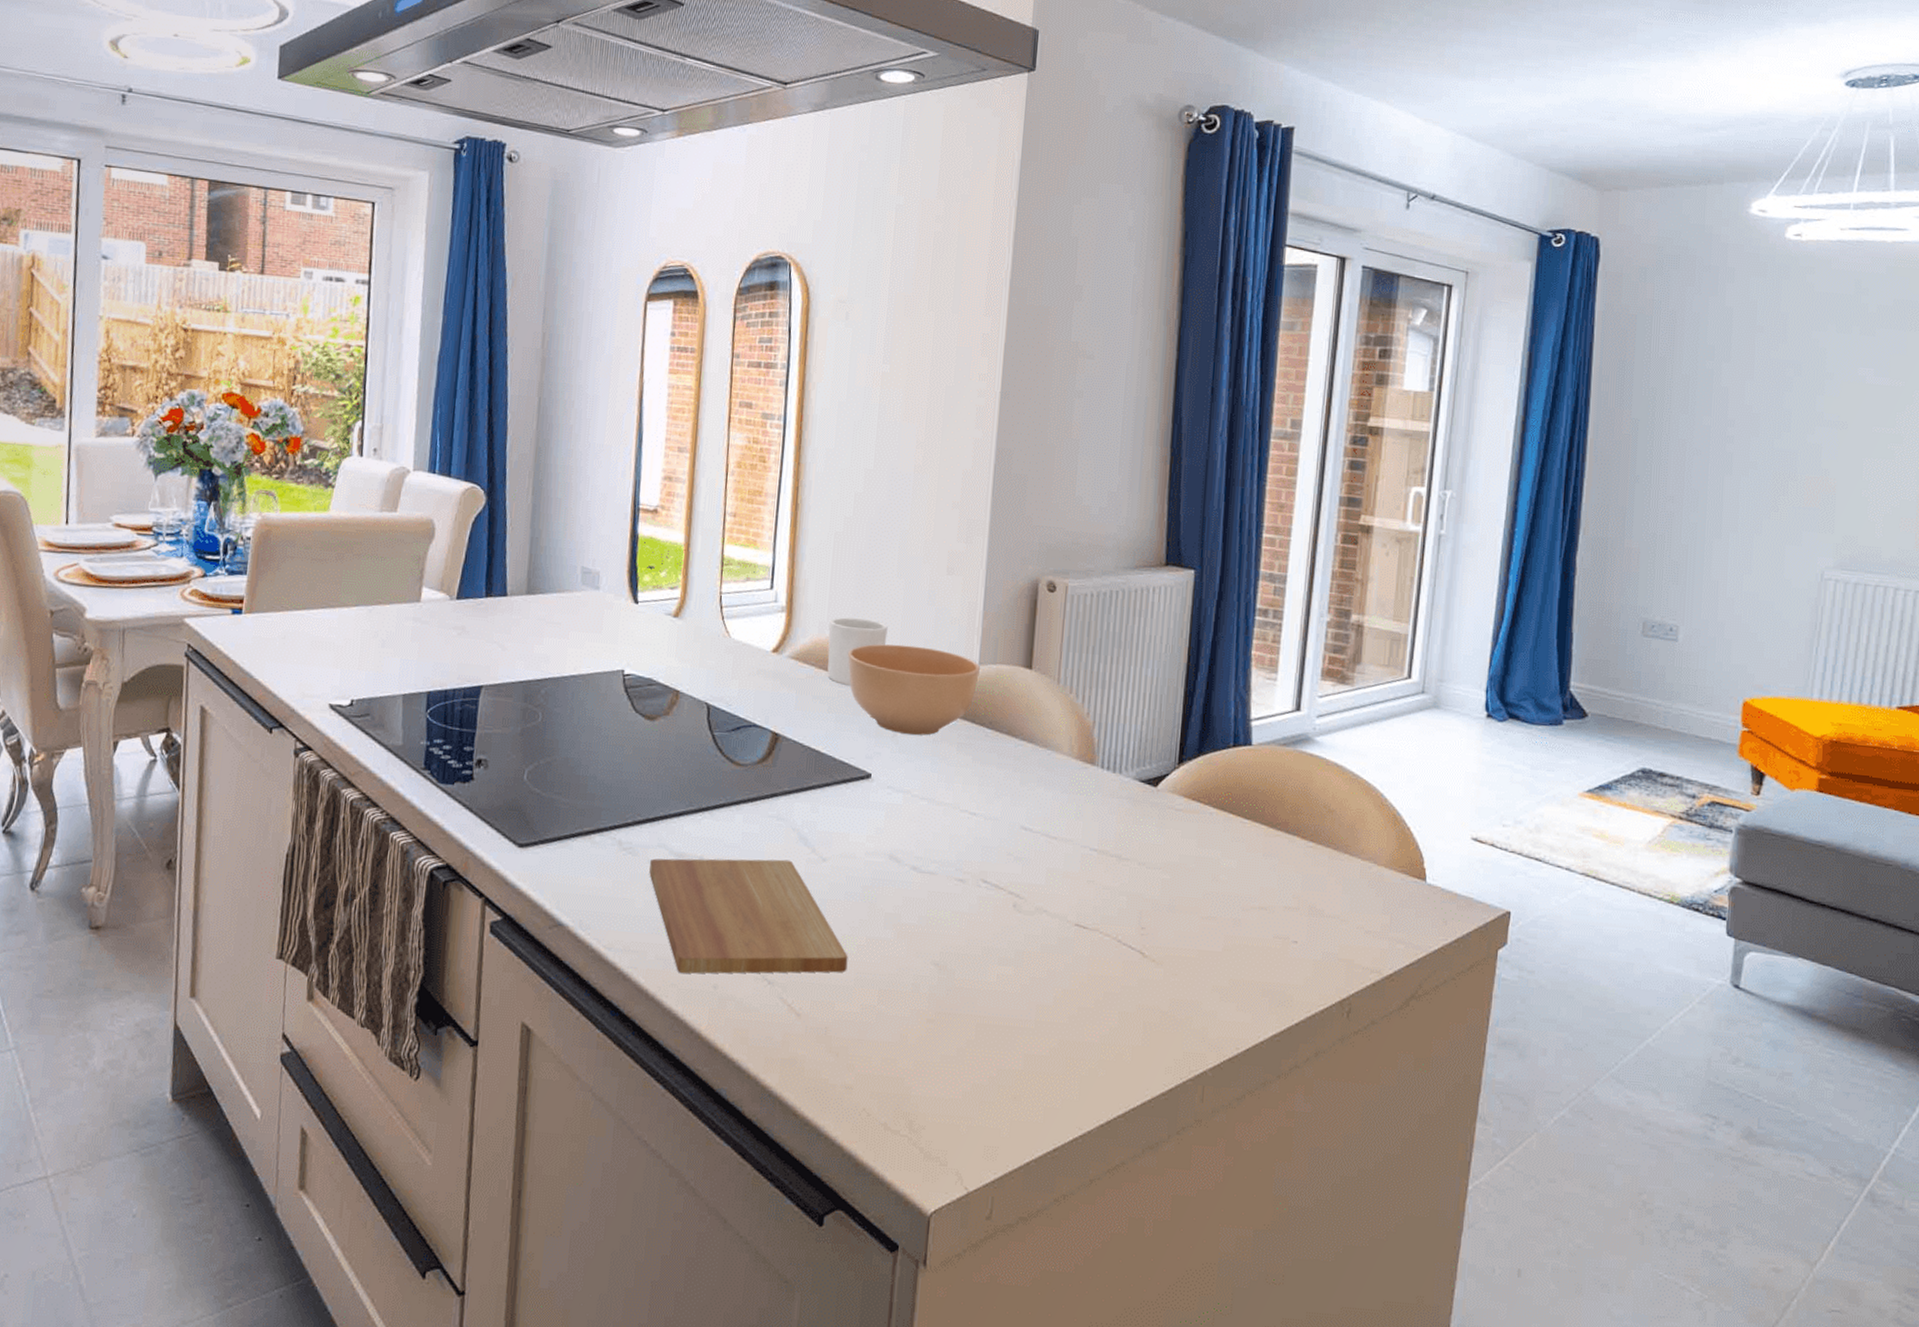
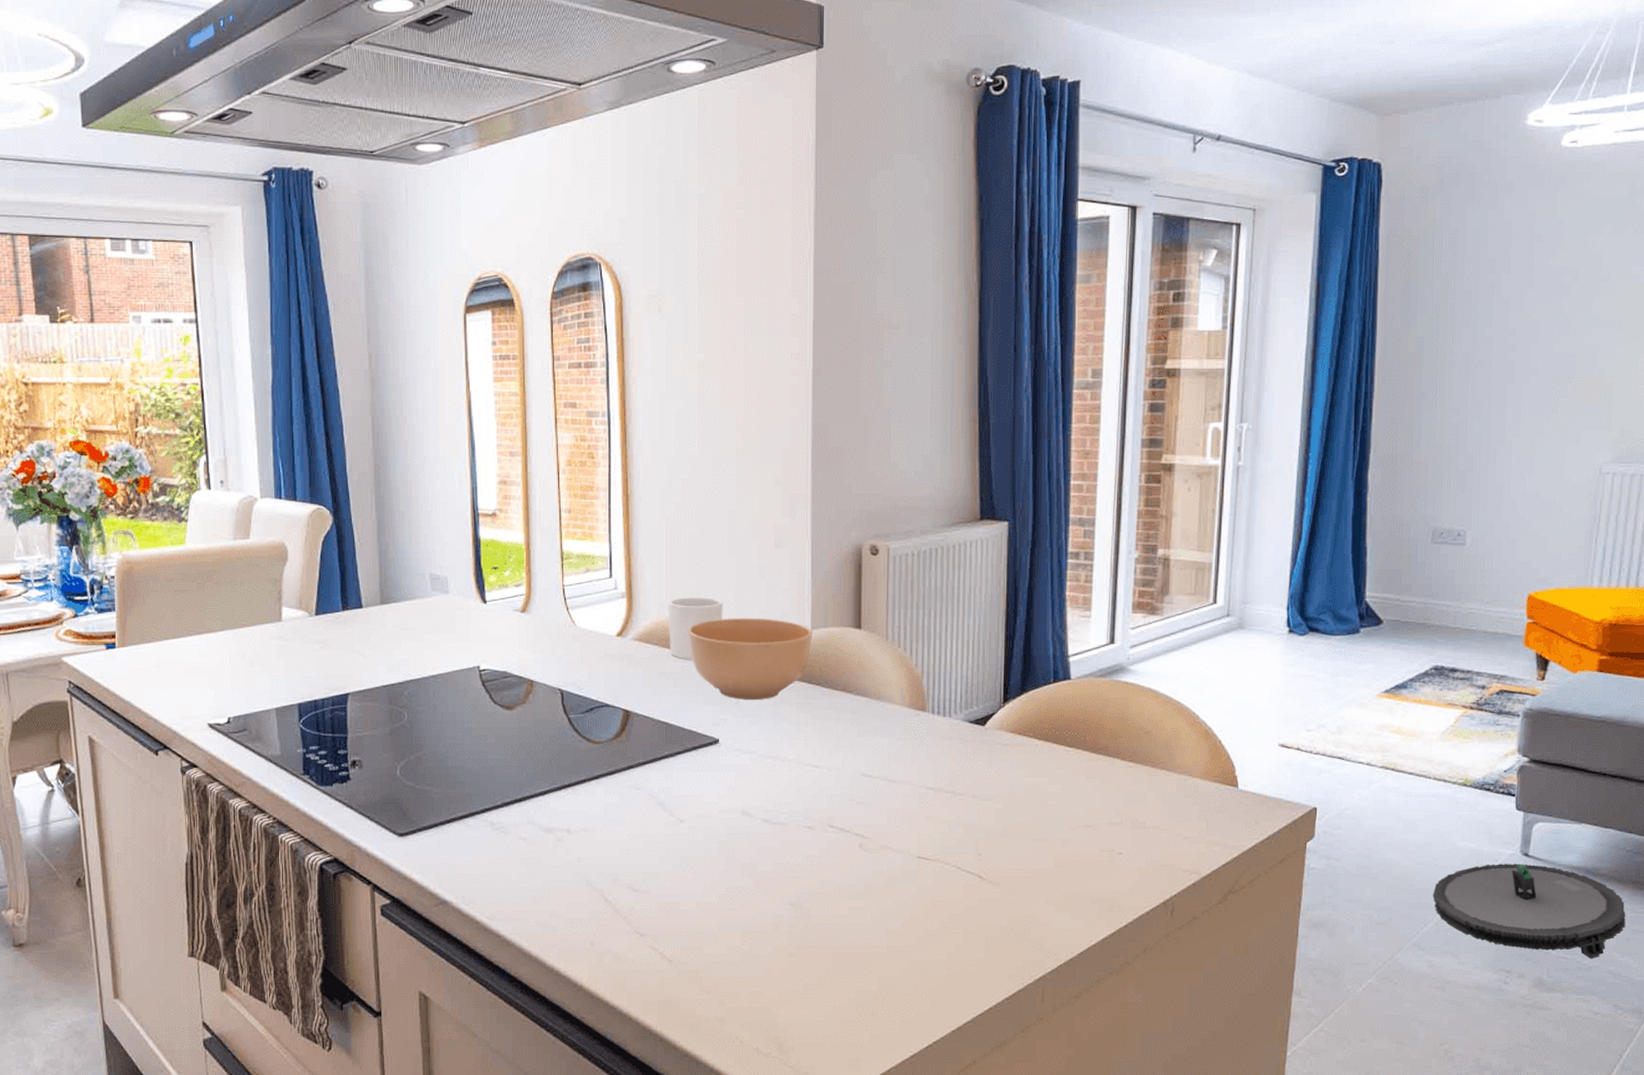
cutting board: present [649,858,848,974] -> none [522,824,711,934]
robot vacuum: none [1634,993,1845,1113] -> present [1433,863,1626,959]

